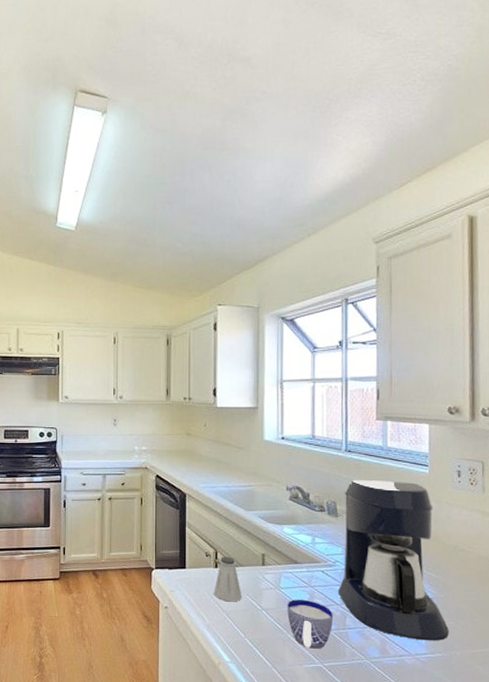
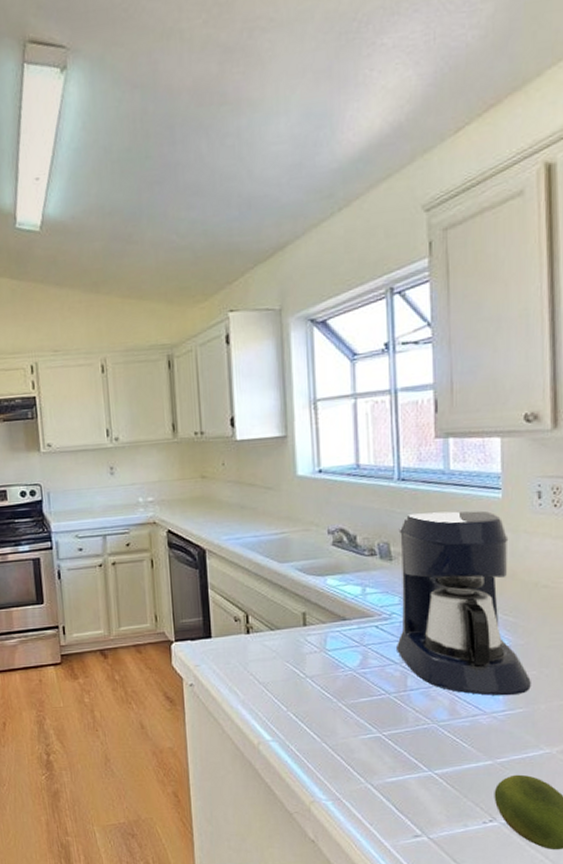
saltshaker: present [214,556,242,602] -> none [247,619,281,672]
cup: present [287,599,333,649] -> none [336,661,391,717]

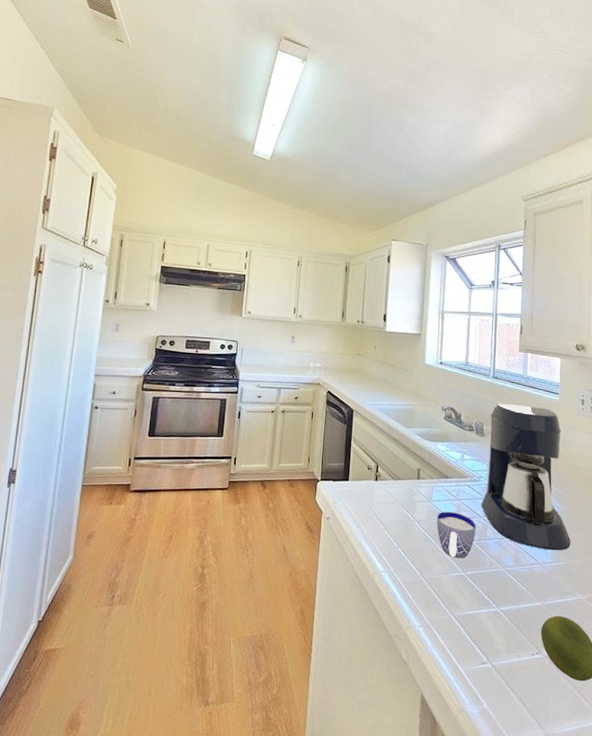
cup: none [336,661,391,717] -> present [437,511,476,558]

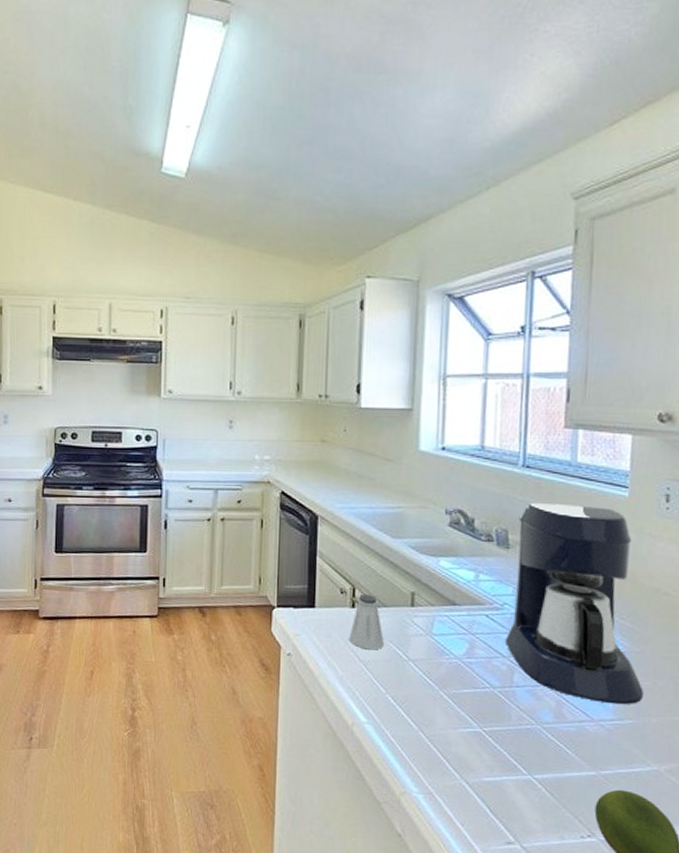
saltshaker: none [373,469,398,514] -> present [349,593,384,650]
cup: present [437,511,476,558] -> none [440,648,498,710]

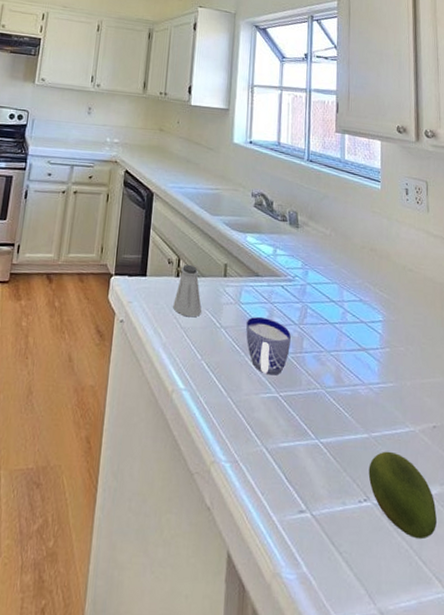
cup: none [440,648,498,710] -> present [246,316,291,376]
coffee maker: present [504,503,644,705] -> none [296,190,400,369]

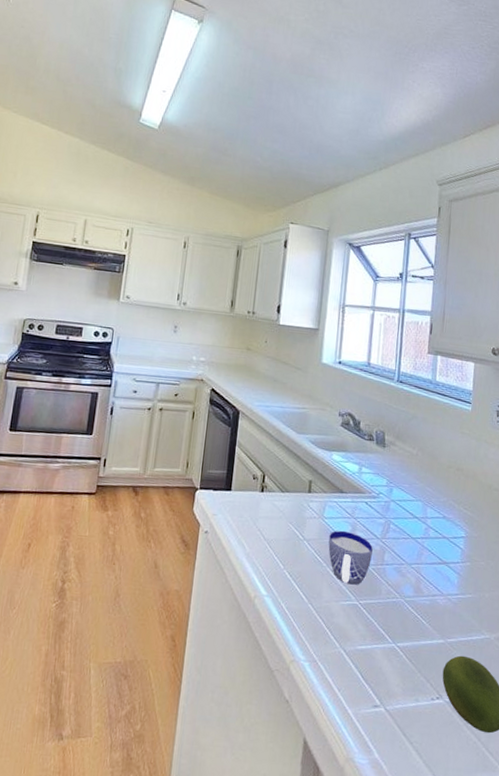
saltshaker: present [173,264,202,318] -> none [257,480,285,530]

